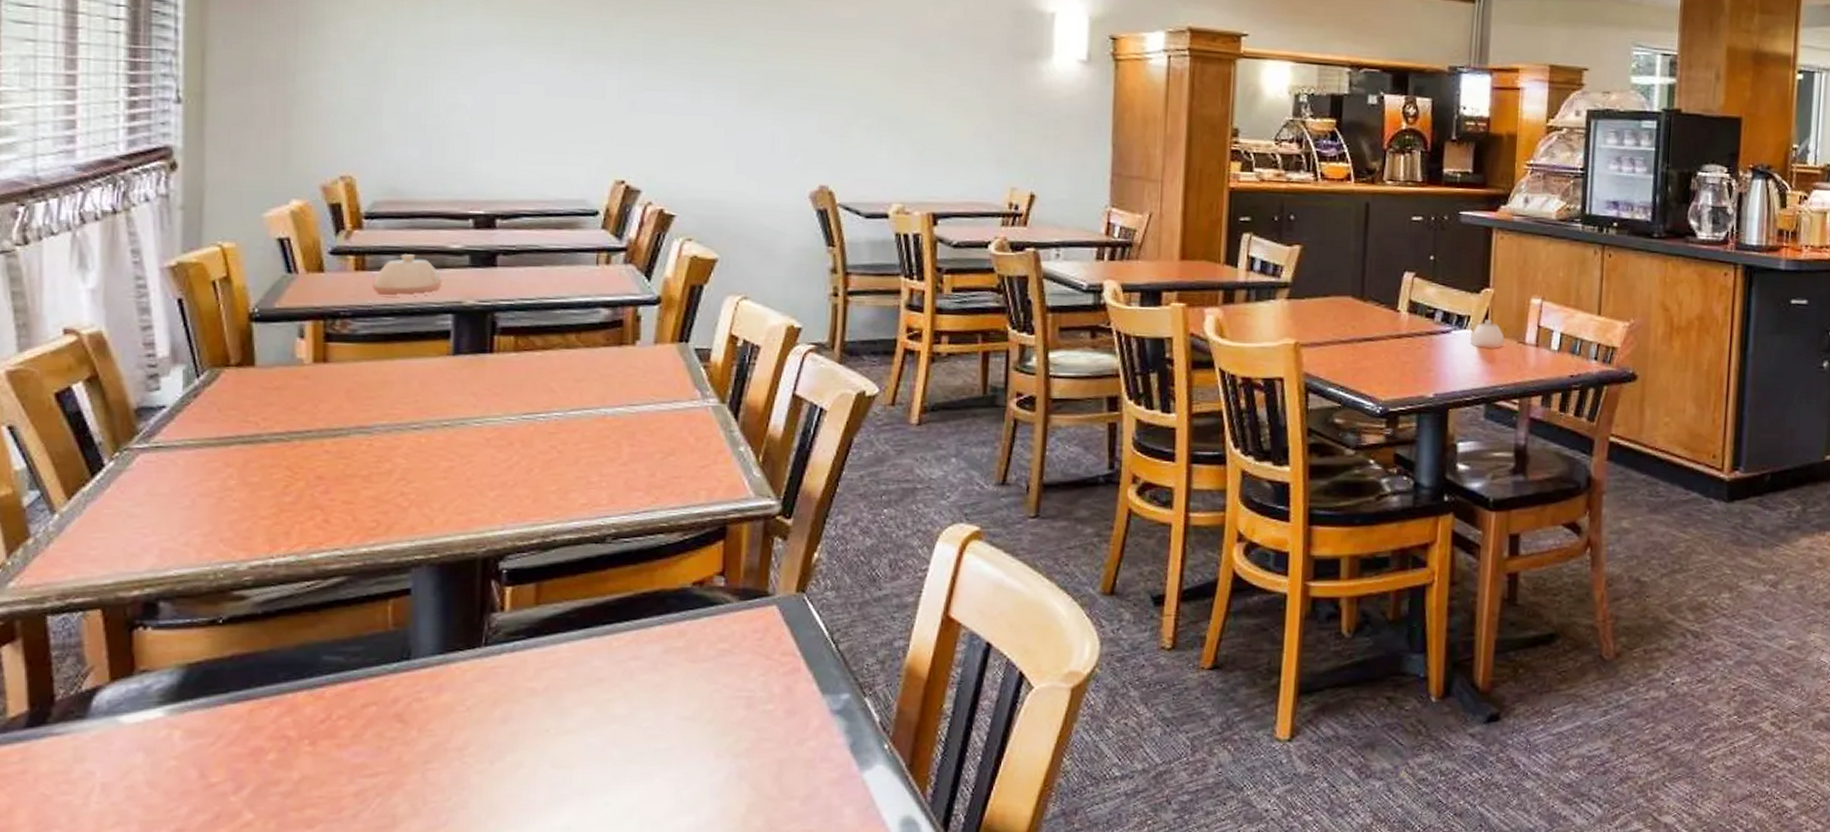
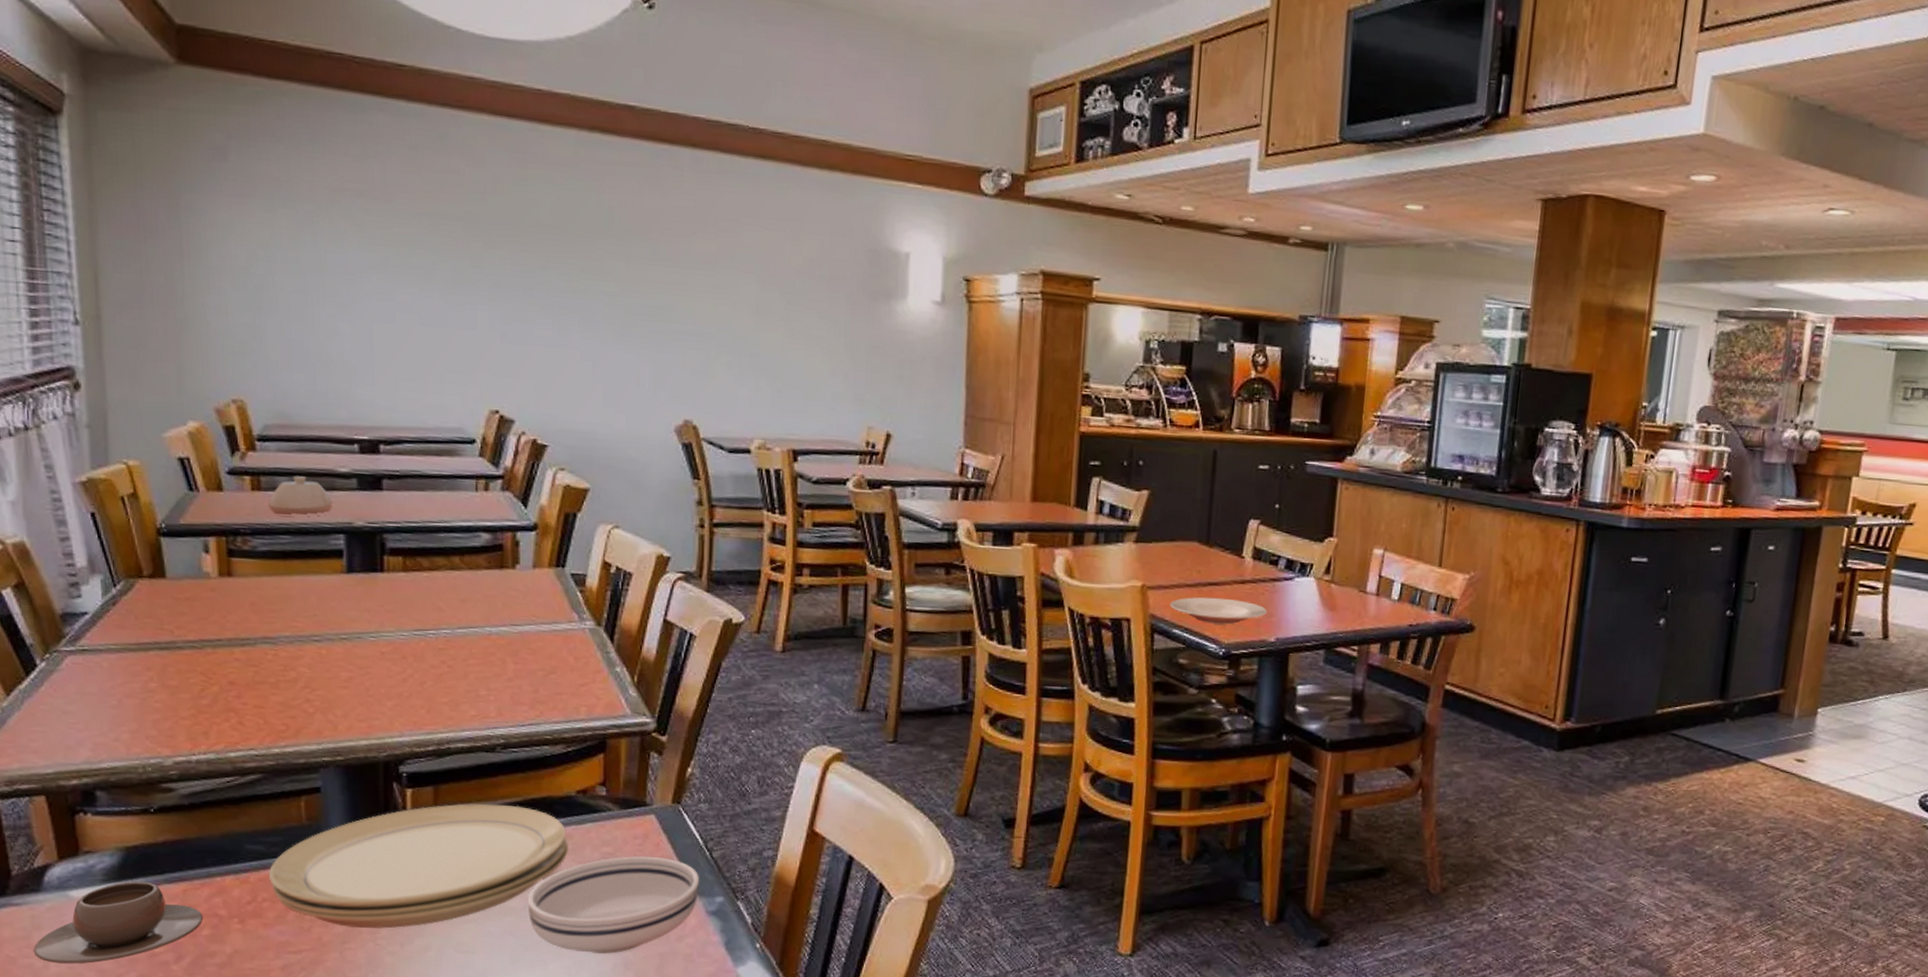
teacup: none [72,702,270,800] -> present [33,881,204,964]
plate: none [346,600,682,746] -> present [268,803,569,929]
bowl: none [633,651,825,763] -> present [527,856,700,954]
plate: none [1324,353,1425,381] -> present [1170,597,1267,625]
sugar bowl: present [1469,320,1504,350] -> none [1311,568,1346,598]

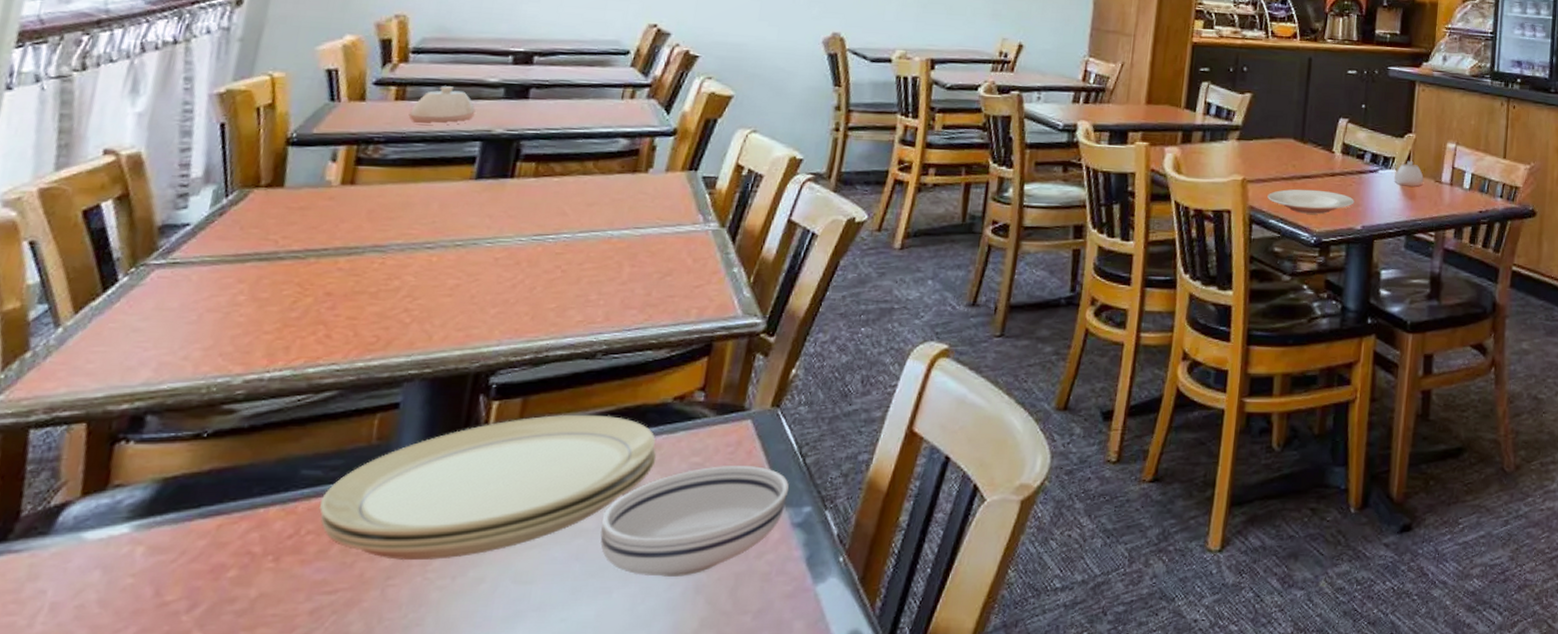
teacup: present [33,881,204,964] -> none [19,517,234,621]
sugar bowl: none [1311,568,1346,598] -> present [1393,161,1424,188]

